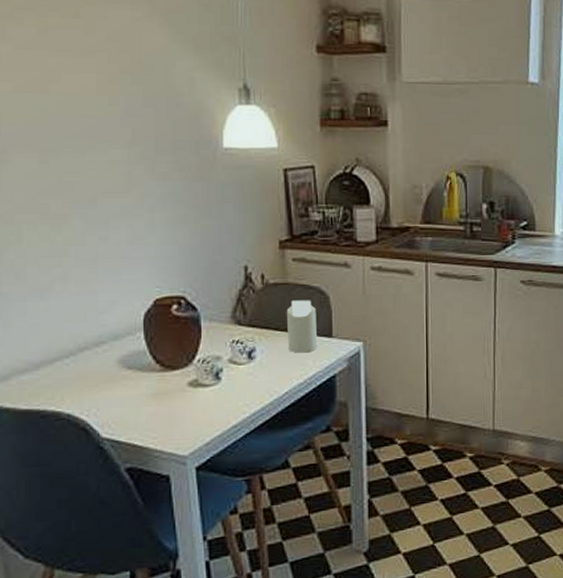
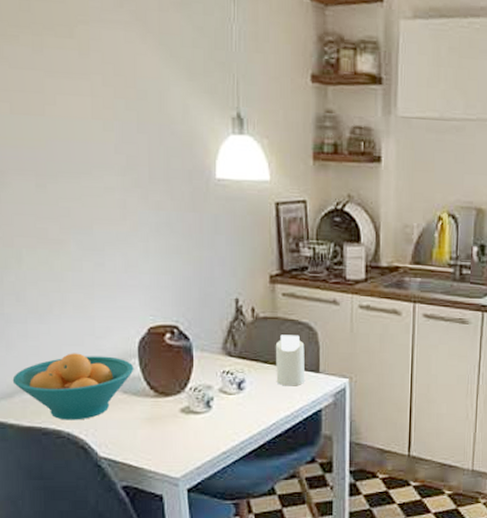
fruit bowl: none [9,329,139,401] -> present [12,353,134,420]

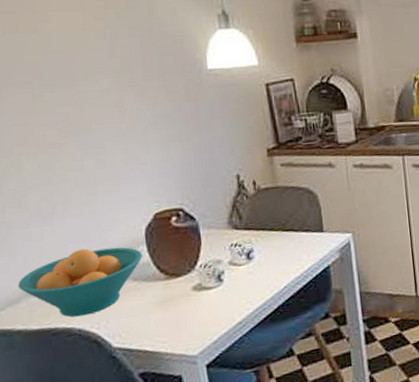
candle: present [275,335,305,386] -> none [279,200,310,250]

